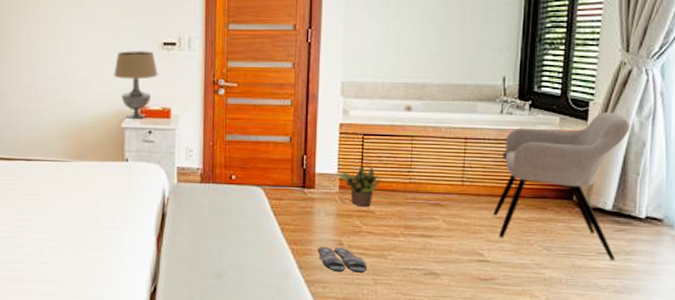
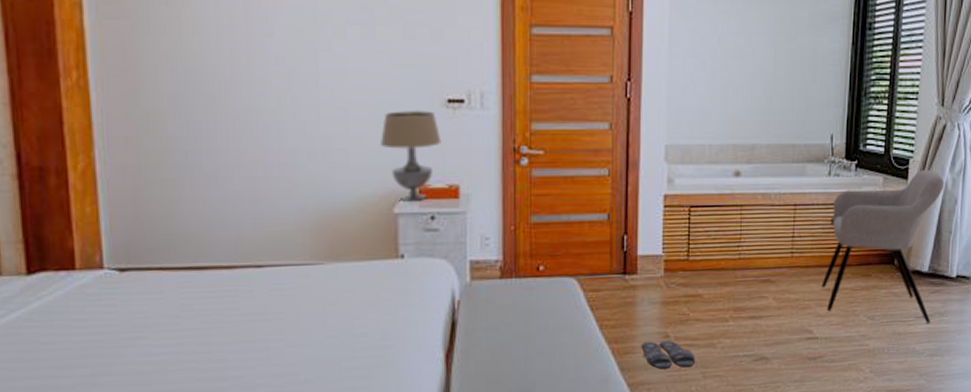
potted plant: present [335,166,381,208] -> none [659,243,709,292]

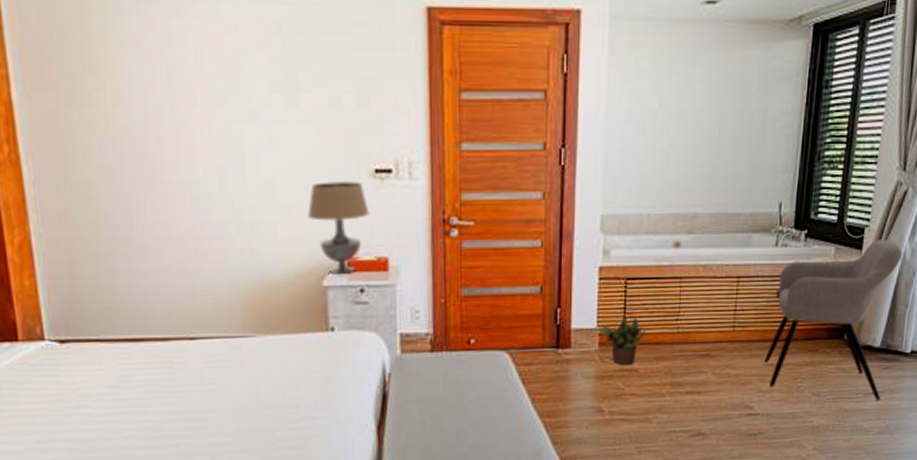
slippers: present [642,340,695,369] -> none [575,414,629,443]
potted plant: none [659,243,709,292] -> present [594,316,646,366]

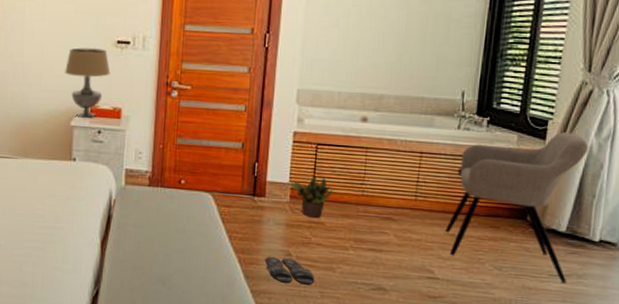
slippers: none [575,414,629,443] -> present [265,256,314,285]

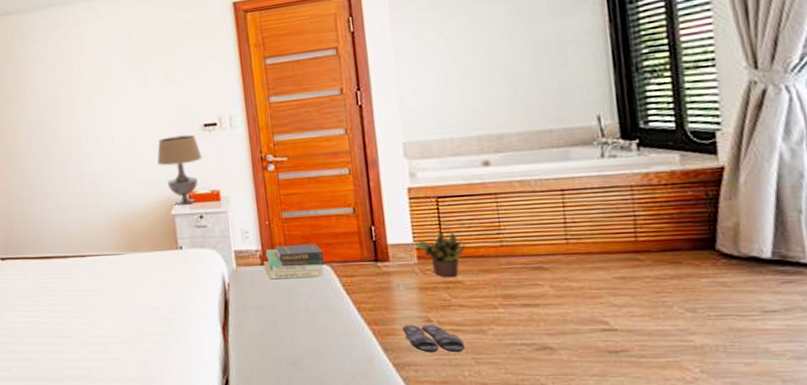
books: none [151,169,208,204] -> present [263,243,325,280]
armchair: present [445,132,589,284] -> none [612,141,789,320]

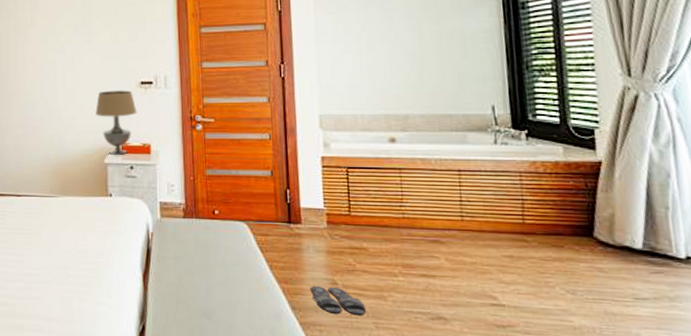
books: present [263,243,325,280] -> none [186,200,242,233]
potted plant: present [410,231,466,278] -> none [321,200,371,244]

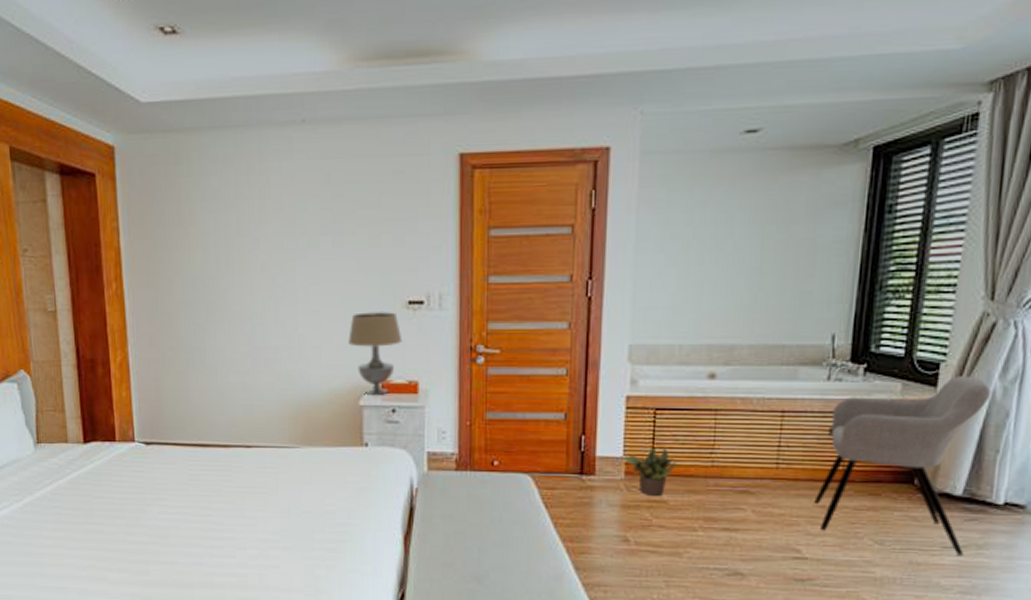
slippers: present [311,285,365,315] -> none [599,543,657,574]
potted plant: none [321,200,371,244] -> present [620,447,676,497]
armchair: none [501,141,658,308] -> present [814,376,992,556]

